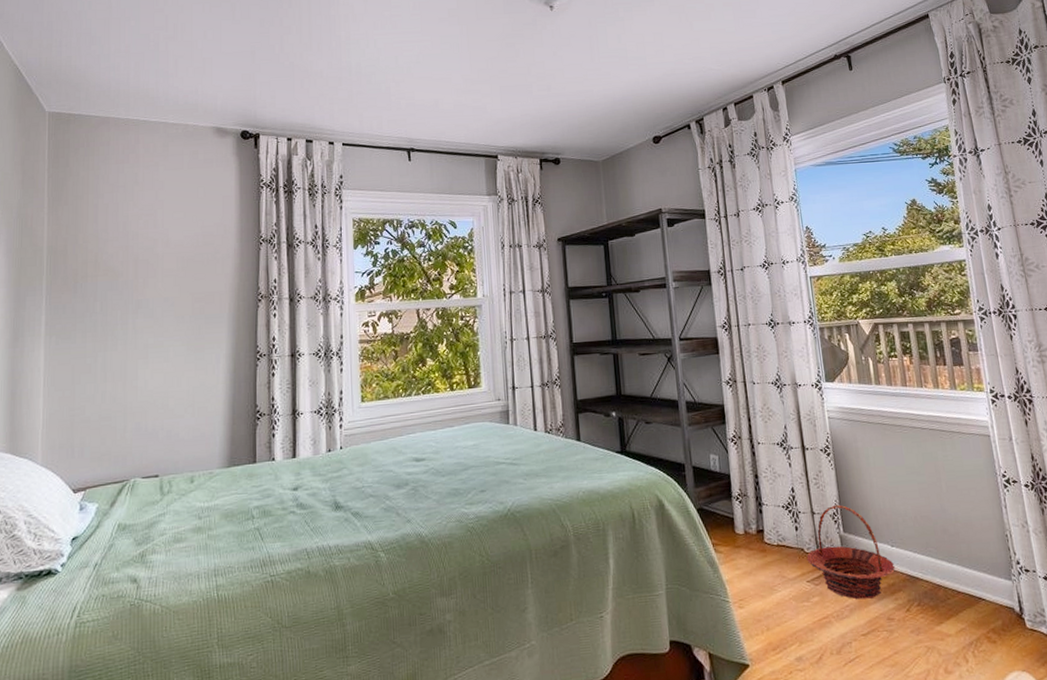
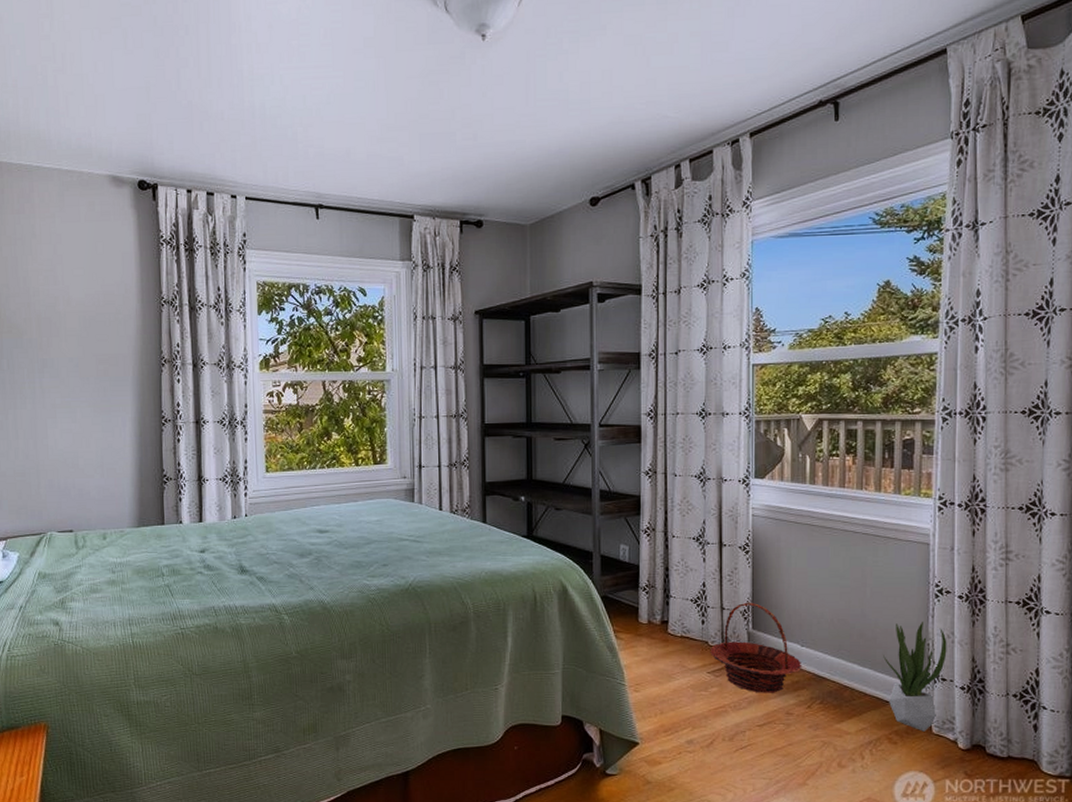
potted plant: none [968,513,1027,627] -> present [883,622,947,732]

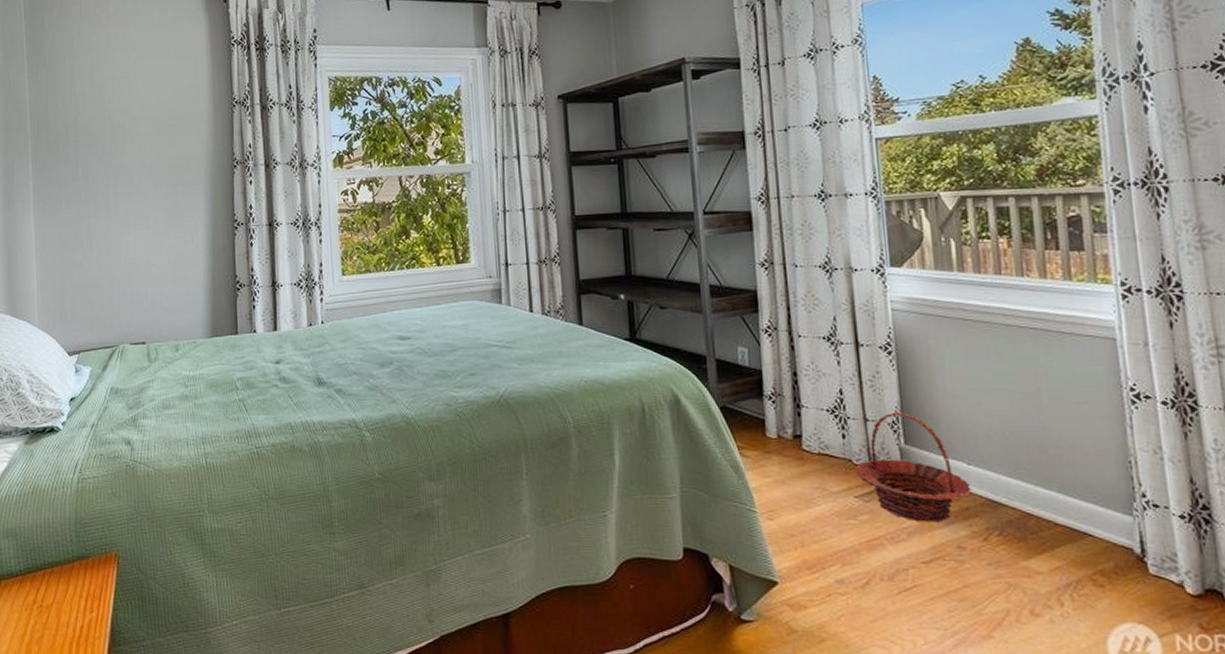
potted plant: present [883,622,947,732] -> none [1073,434,1156,572]

